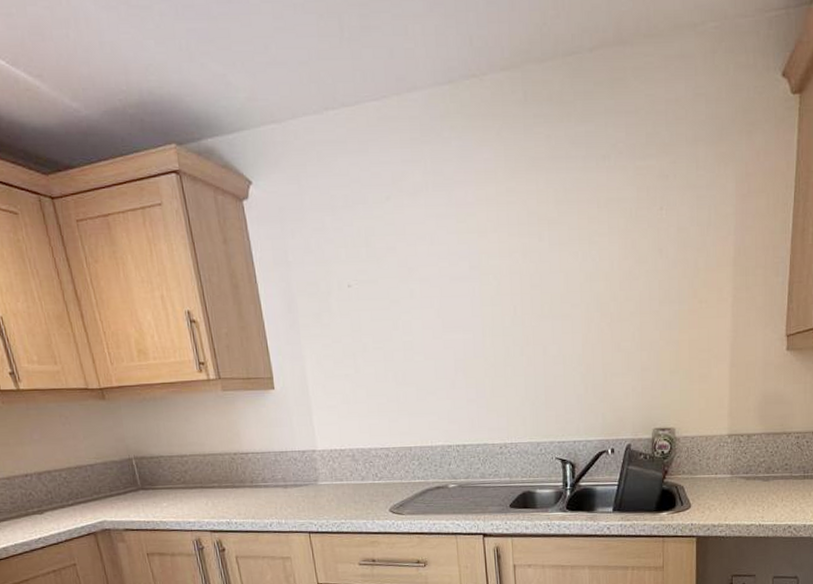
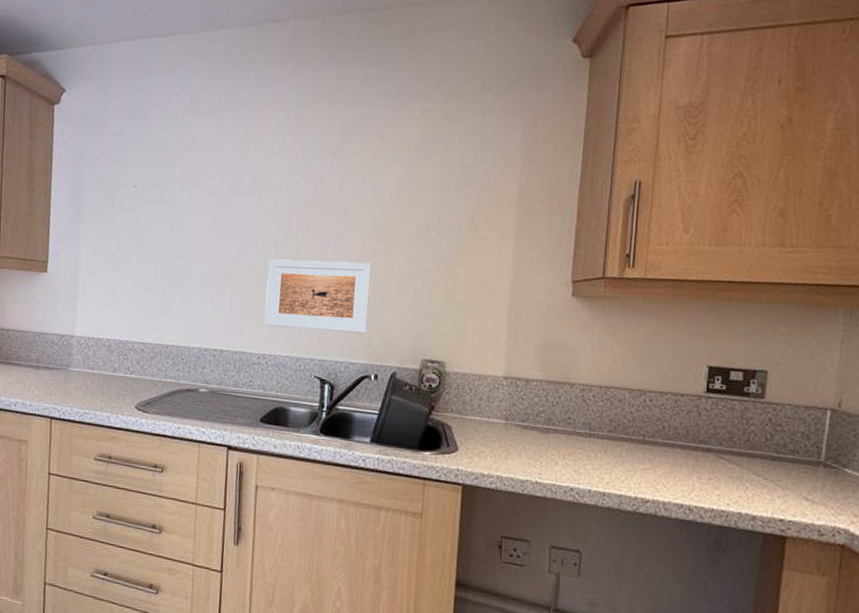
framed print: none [498,339,601,416] -> present [264,259,372,333]

